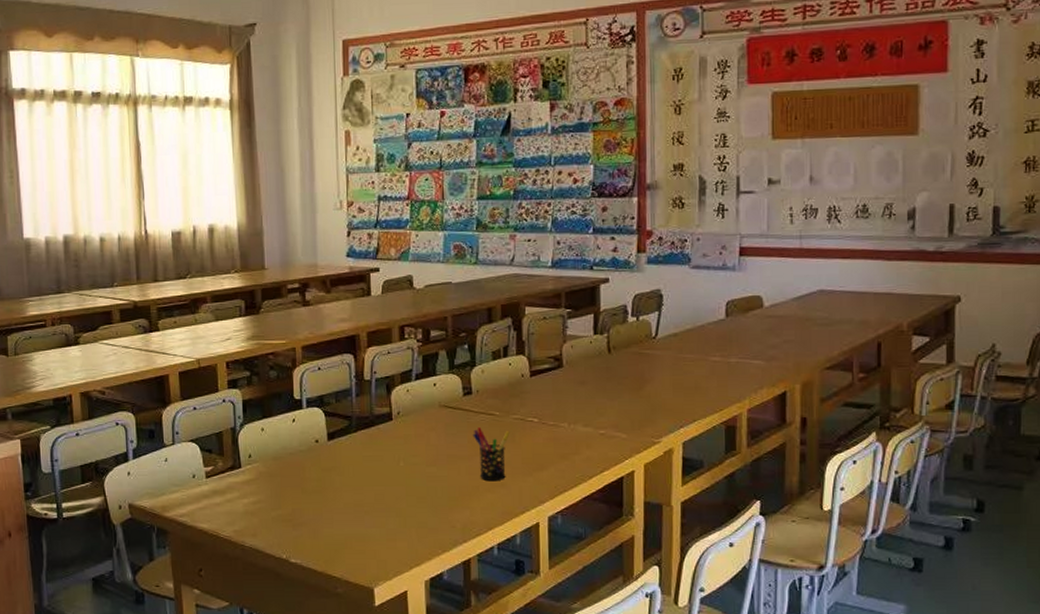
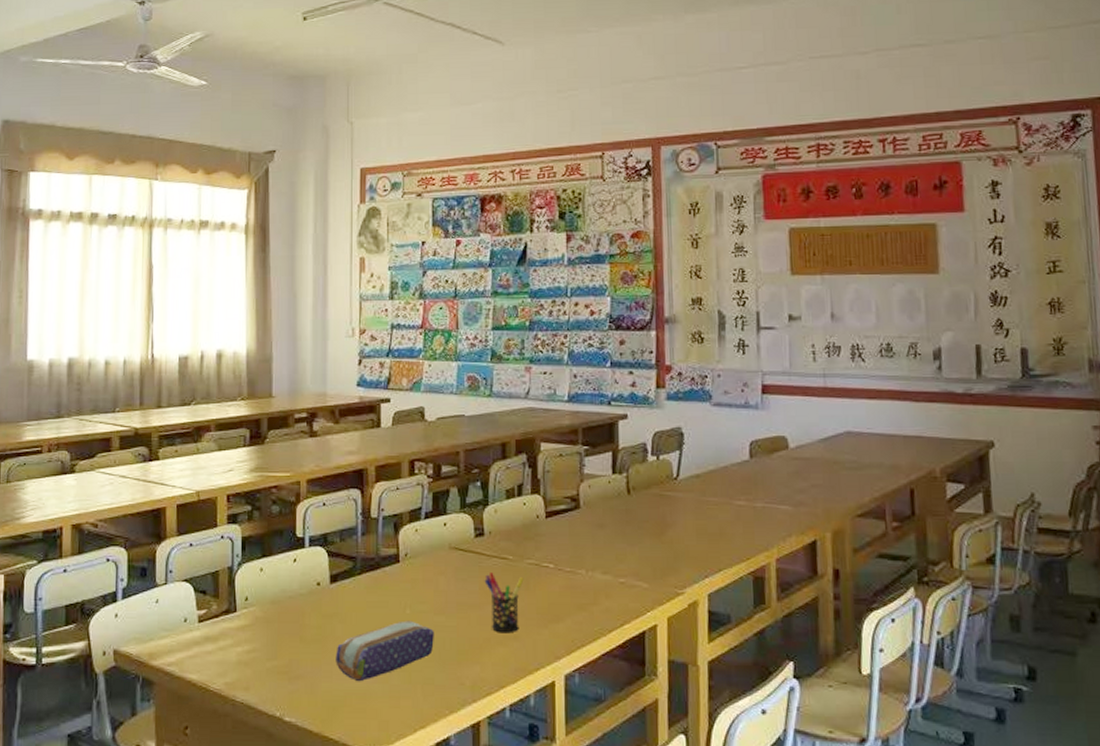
pencil case: none [335,472,427,527] -> present [336,620,434,682]

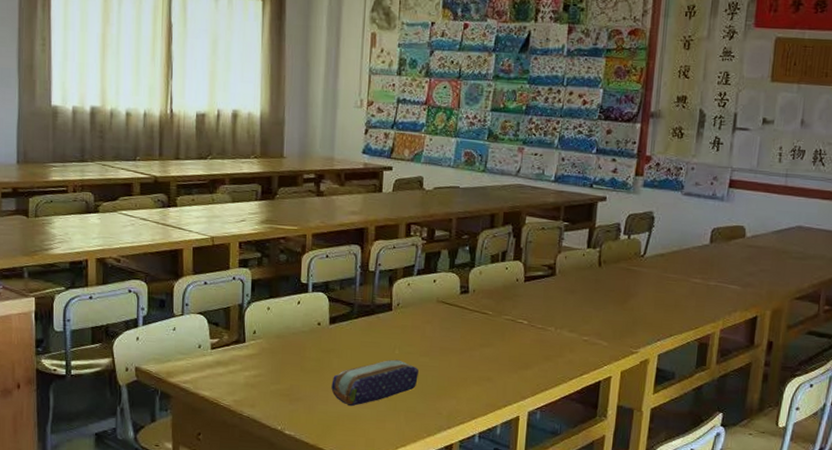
pen holder: present [484,573,524,634] -> none [465,324,501,375]

